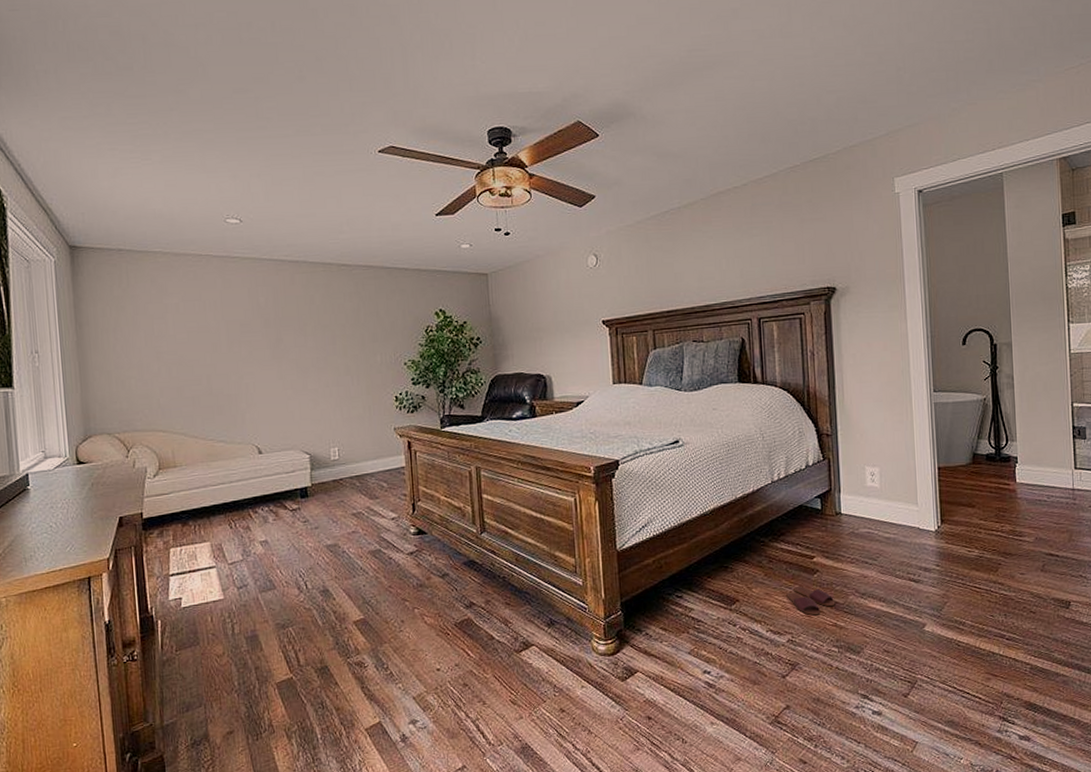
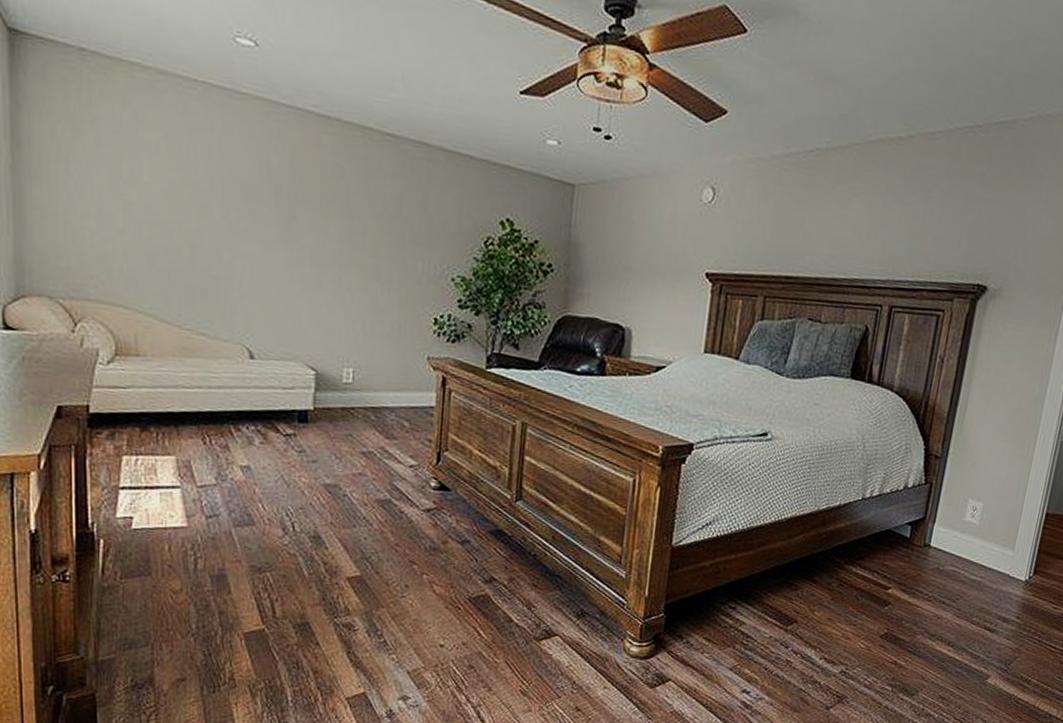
slippers: present [786,585,835,616] -> none [850,616,901,650]

